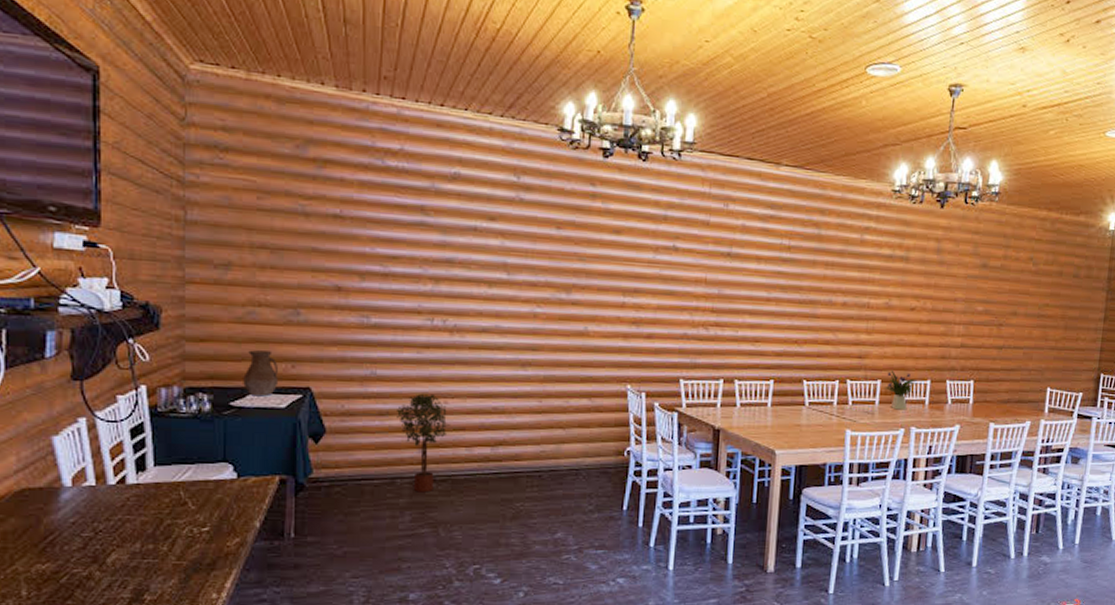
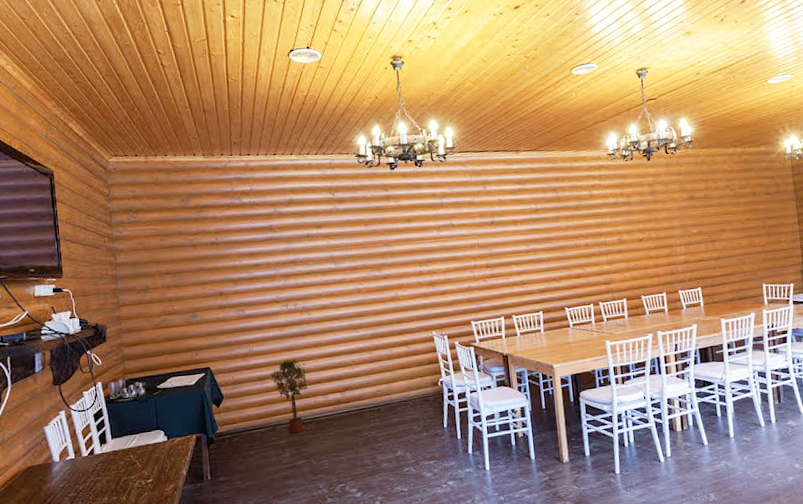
pitcher: present [243,350,278,397] -> none [164,345,187,379]
flower arrangement: present [883,370,917,410] -> none [629,289,655,320]

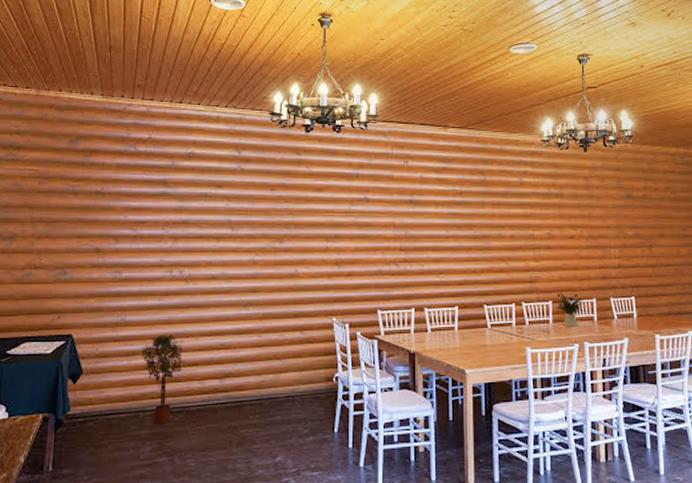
flower arrangement: none [629,289,655,320] -> present [555,292,584,327]

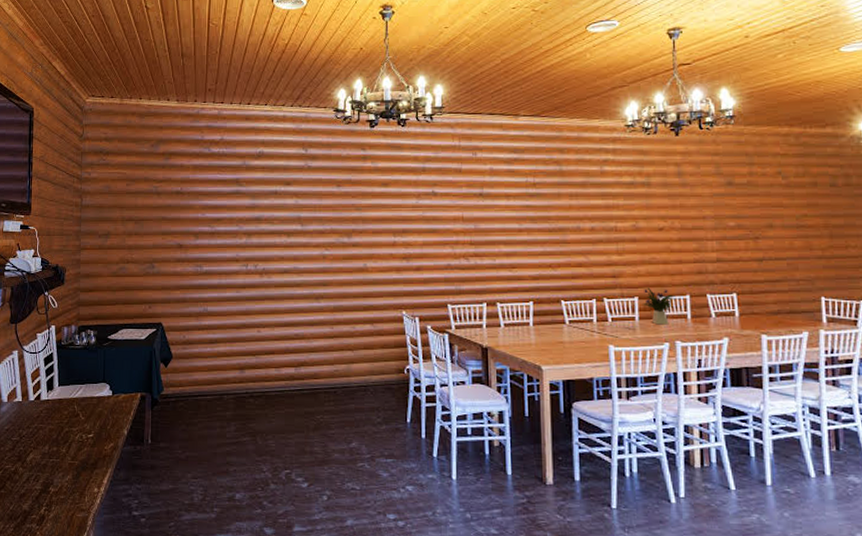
potted tree: present [141,335,185,424] -> none [223,325,263,407]

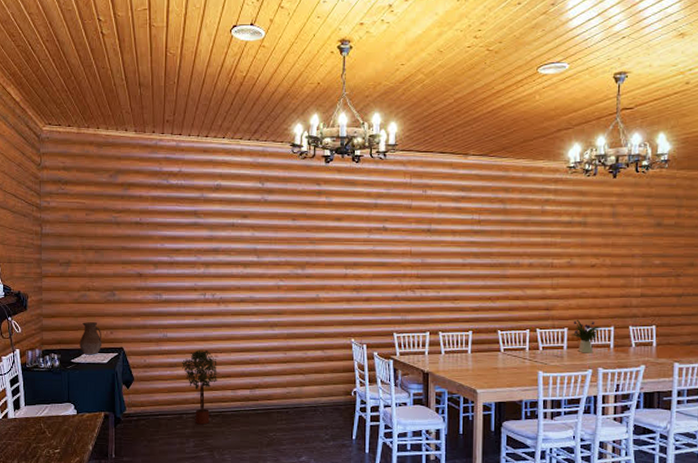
pitcher: none [117,296,139,331] -> present [79,322,101,355]
potted tree: none [223,325,263,407] -> present [182,350,220,425]

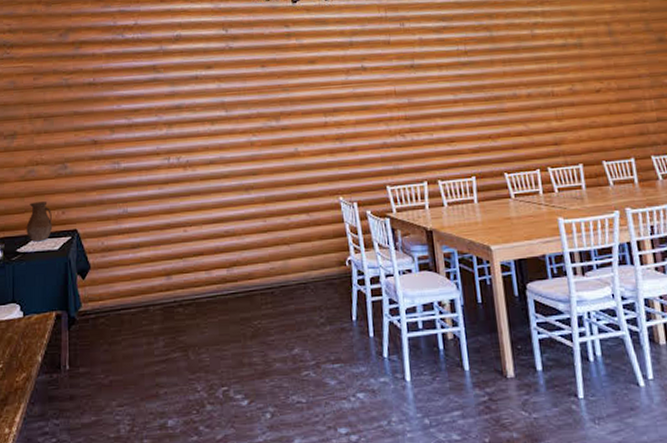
potted tree: present [182,350,220,425] -> none [146,225,190,318]
flower arrangement: present [570,319,601,353] -> none [587,153,620,192]

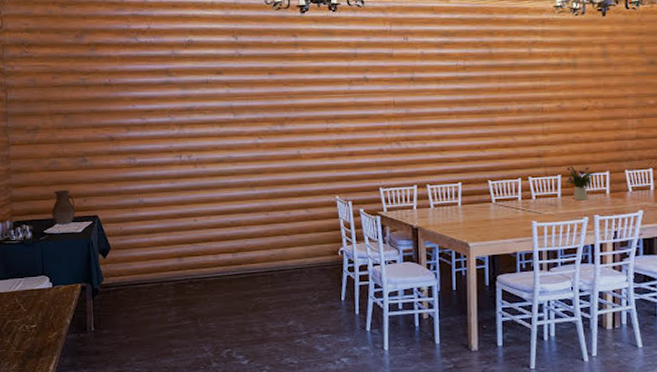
flower arrangement: none [587,153,620,192] -> present [564,165,596,201]

